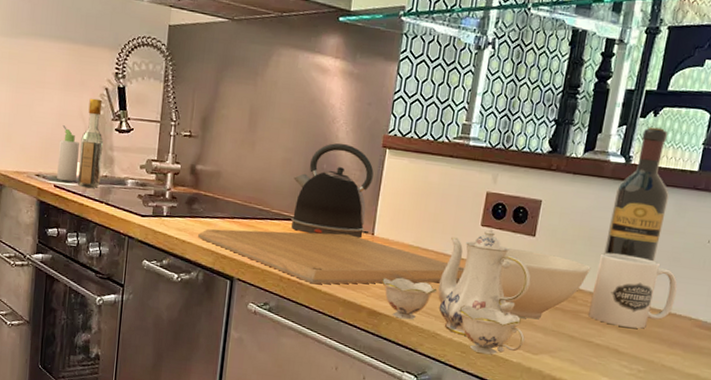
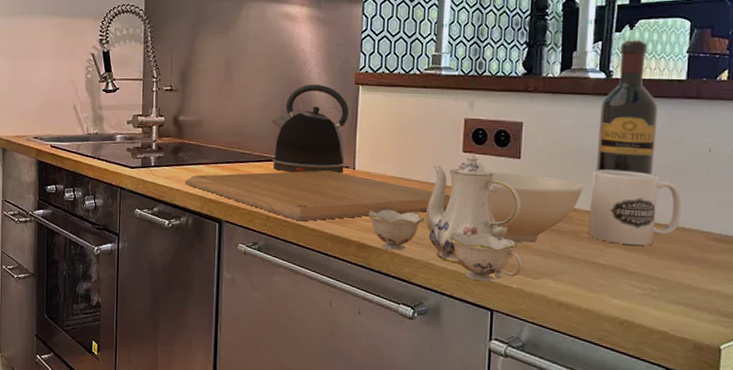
bottle: present [57,125,79,182] -> none [52,91,71,141]
bottle: present [77,98,104,188] -> none [71,64,93,145]

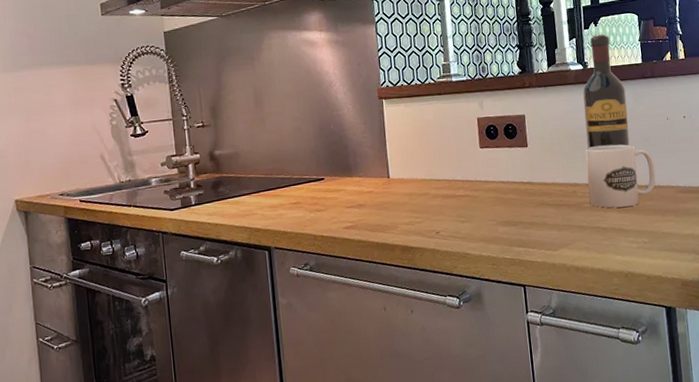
chopping board: present [185,170,451,222] -> none [229,182,476,236]
kettle: present [271,84,351,174] -> none [306,103,385,191]
tea set: present [367,153,522,282] -> none [406,147,543,262]
bowl: present [489,171,584,243] -> none [507,159,581,221]

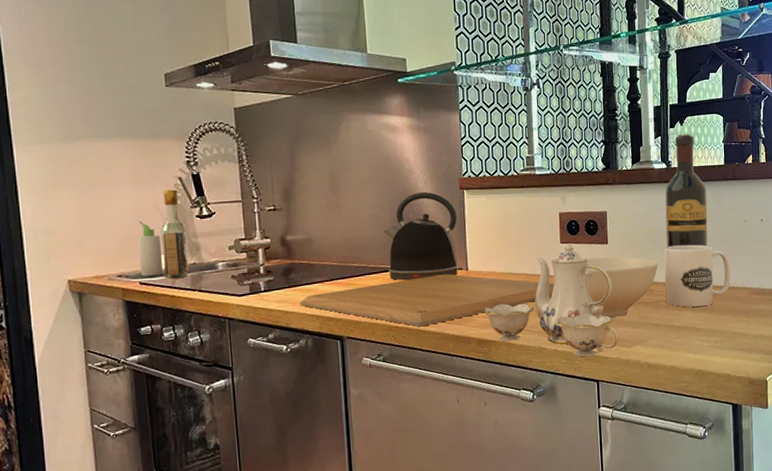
bottle: none [77,142,102,194] -> present [137,221,164,277]
bottle: none [98,110,125,196] -> present [161,189,189,279]
chopping board: none [229,182,476,236] -> present [300,274,555,327]
kettle: none [306,103,385,191] -> present [383,191,464,281]
tea set: none [406,147,543,262] -> present [483,243,618,357]
bowl: none [507,159,581,221] -> present [585,256,659,318]

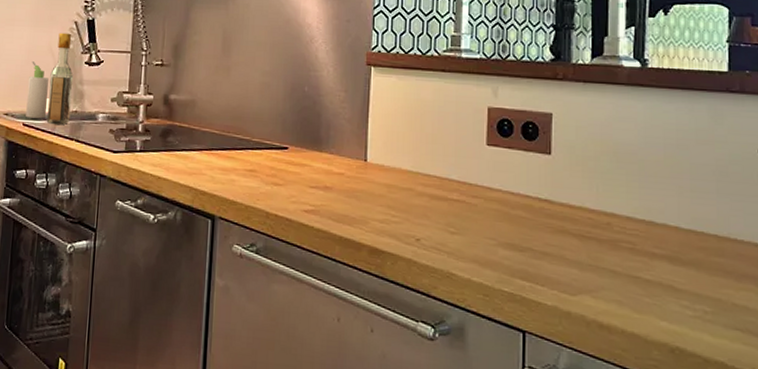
chopping board: present [300,274,555,327] -> none [174,161,475,220]
kettle: present [383,191,464,281] -> none [273,63,362,166]
tea set: present [483,243,618,357] -> none [380,146,557,298]
bowl: present [585,256,659,318] -> none [517,168,623,252]
mug: present [663,244,731,307] -> none [629,169,732,259]
wine bottle: present [664,134,708,247] -> none [635,26,700,178]

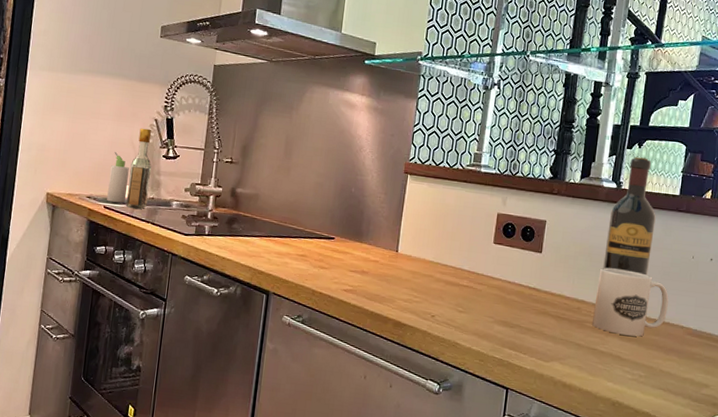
mug: none [629,169,732,259] -> present [592,267,669,337]
wine bottle: none [635,26,700,178] -> present [603,157,656,276]

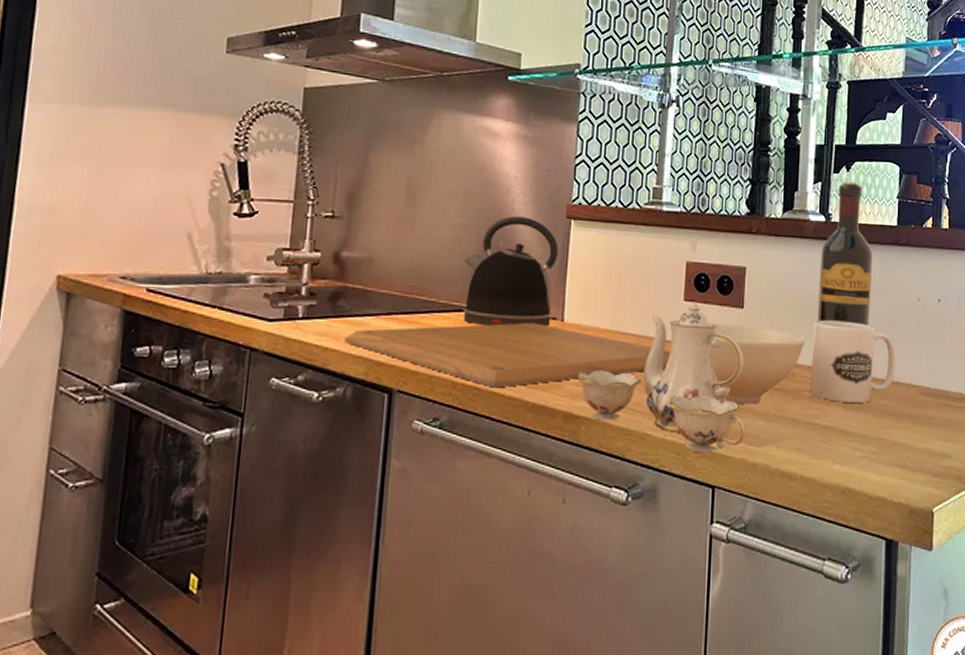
bottle: present [107,152,129,203] -> none [151,212,184,283]
bottle: present [125,128,152,209] -> none [179,176,218,289]
chopping board: none [237,246,481,298] -> present [345,322,671,388]
kettle: none [323,169,397,255] -> present [463,215,559,327]
tea set: none [405,245,540,363] -> present [576,301,745,453]
bowl: none [512,263,592,329] -> present [711,323,806,404]

